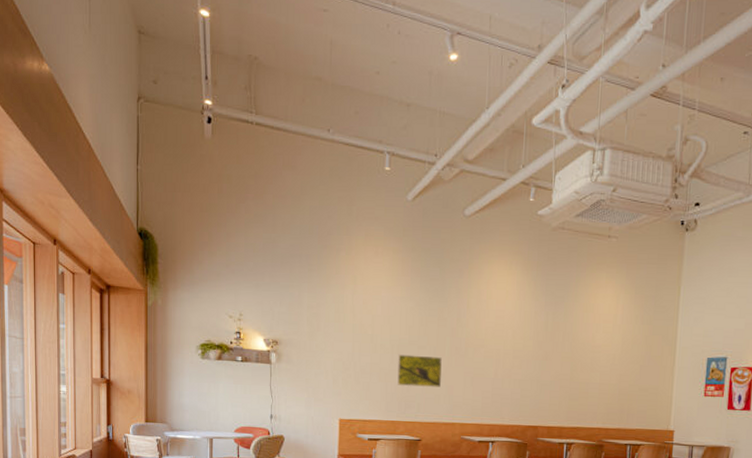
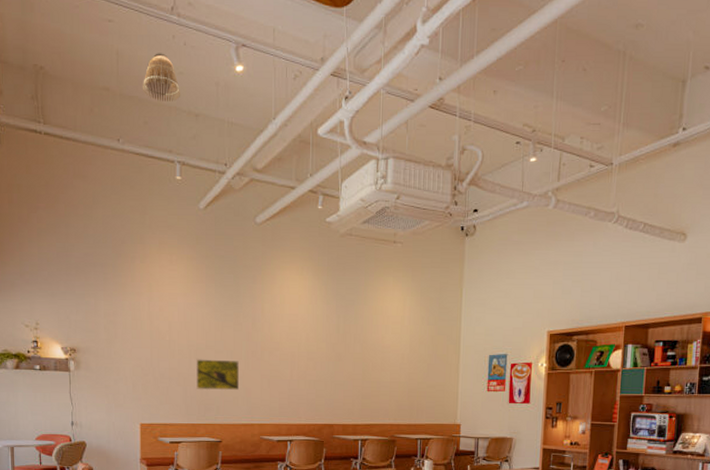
lamp shade: none [354,42,392,91] -> present [142,53,180,101]

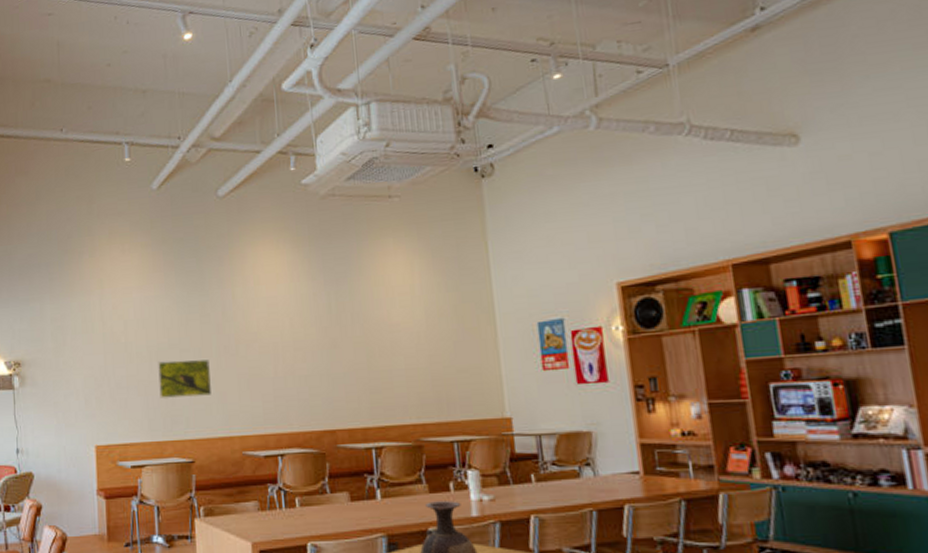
lamp shade: present [142,53,180,101] -> none [84,35,125,84]

